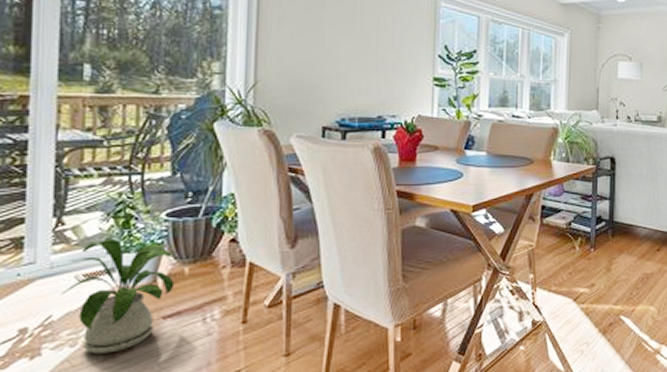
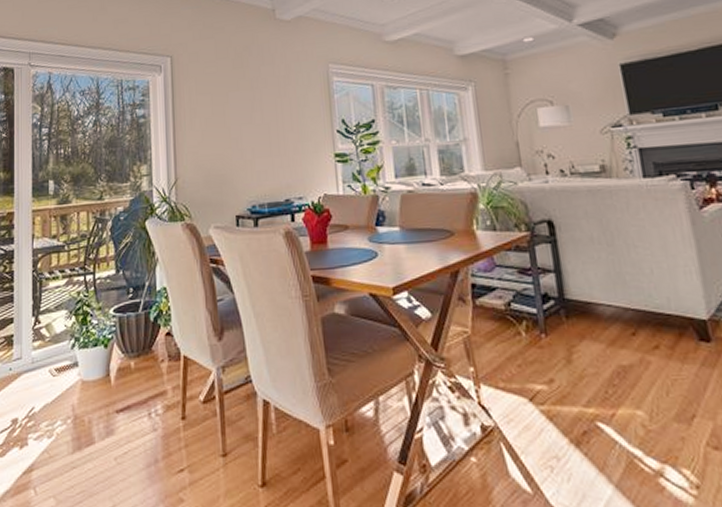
house plant: present [60,238,178,354] -> none [39,334,124,446]

